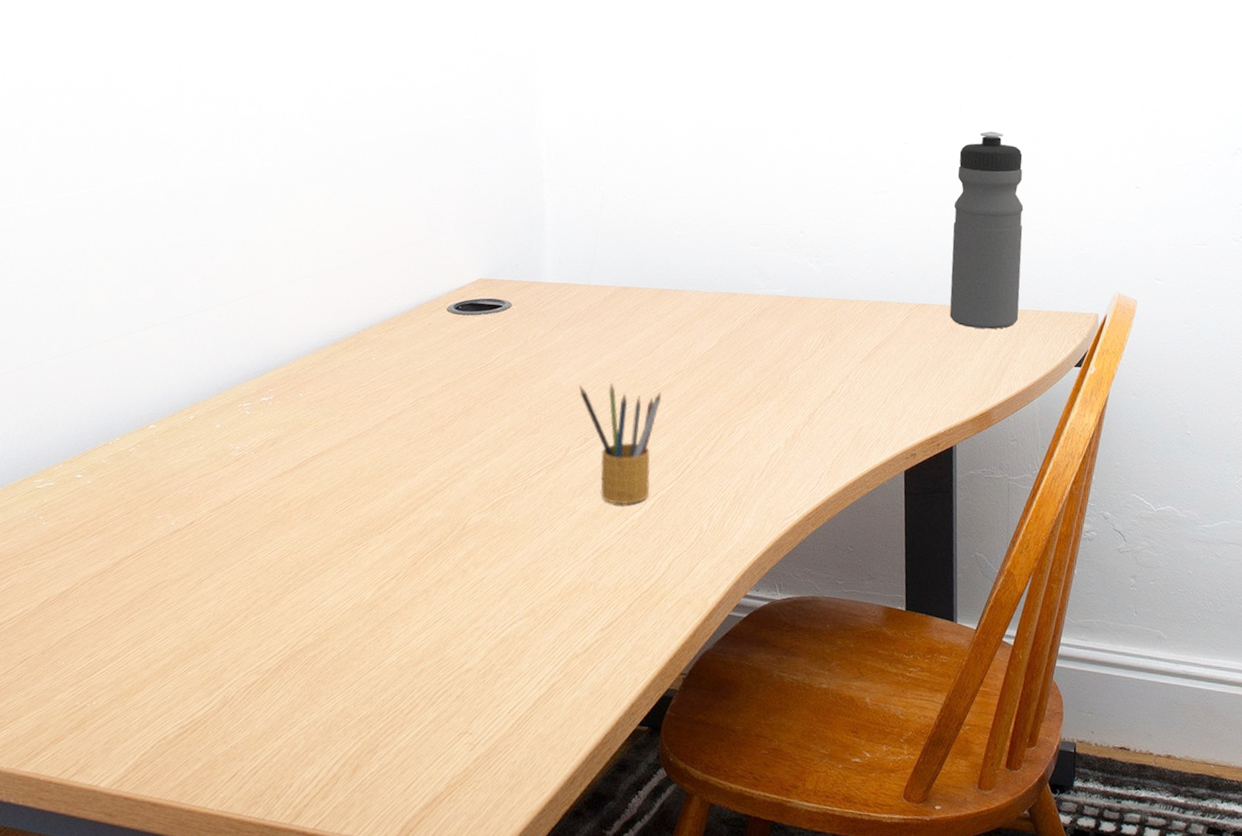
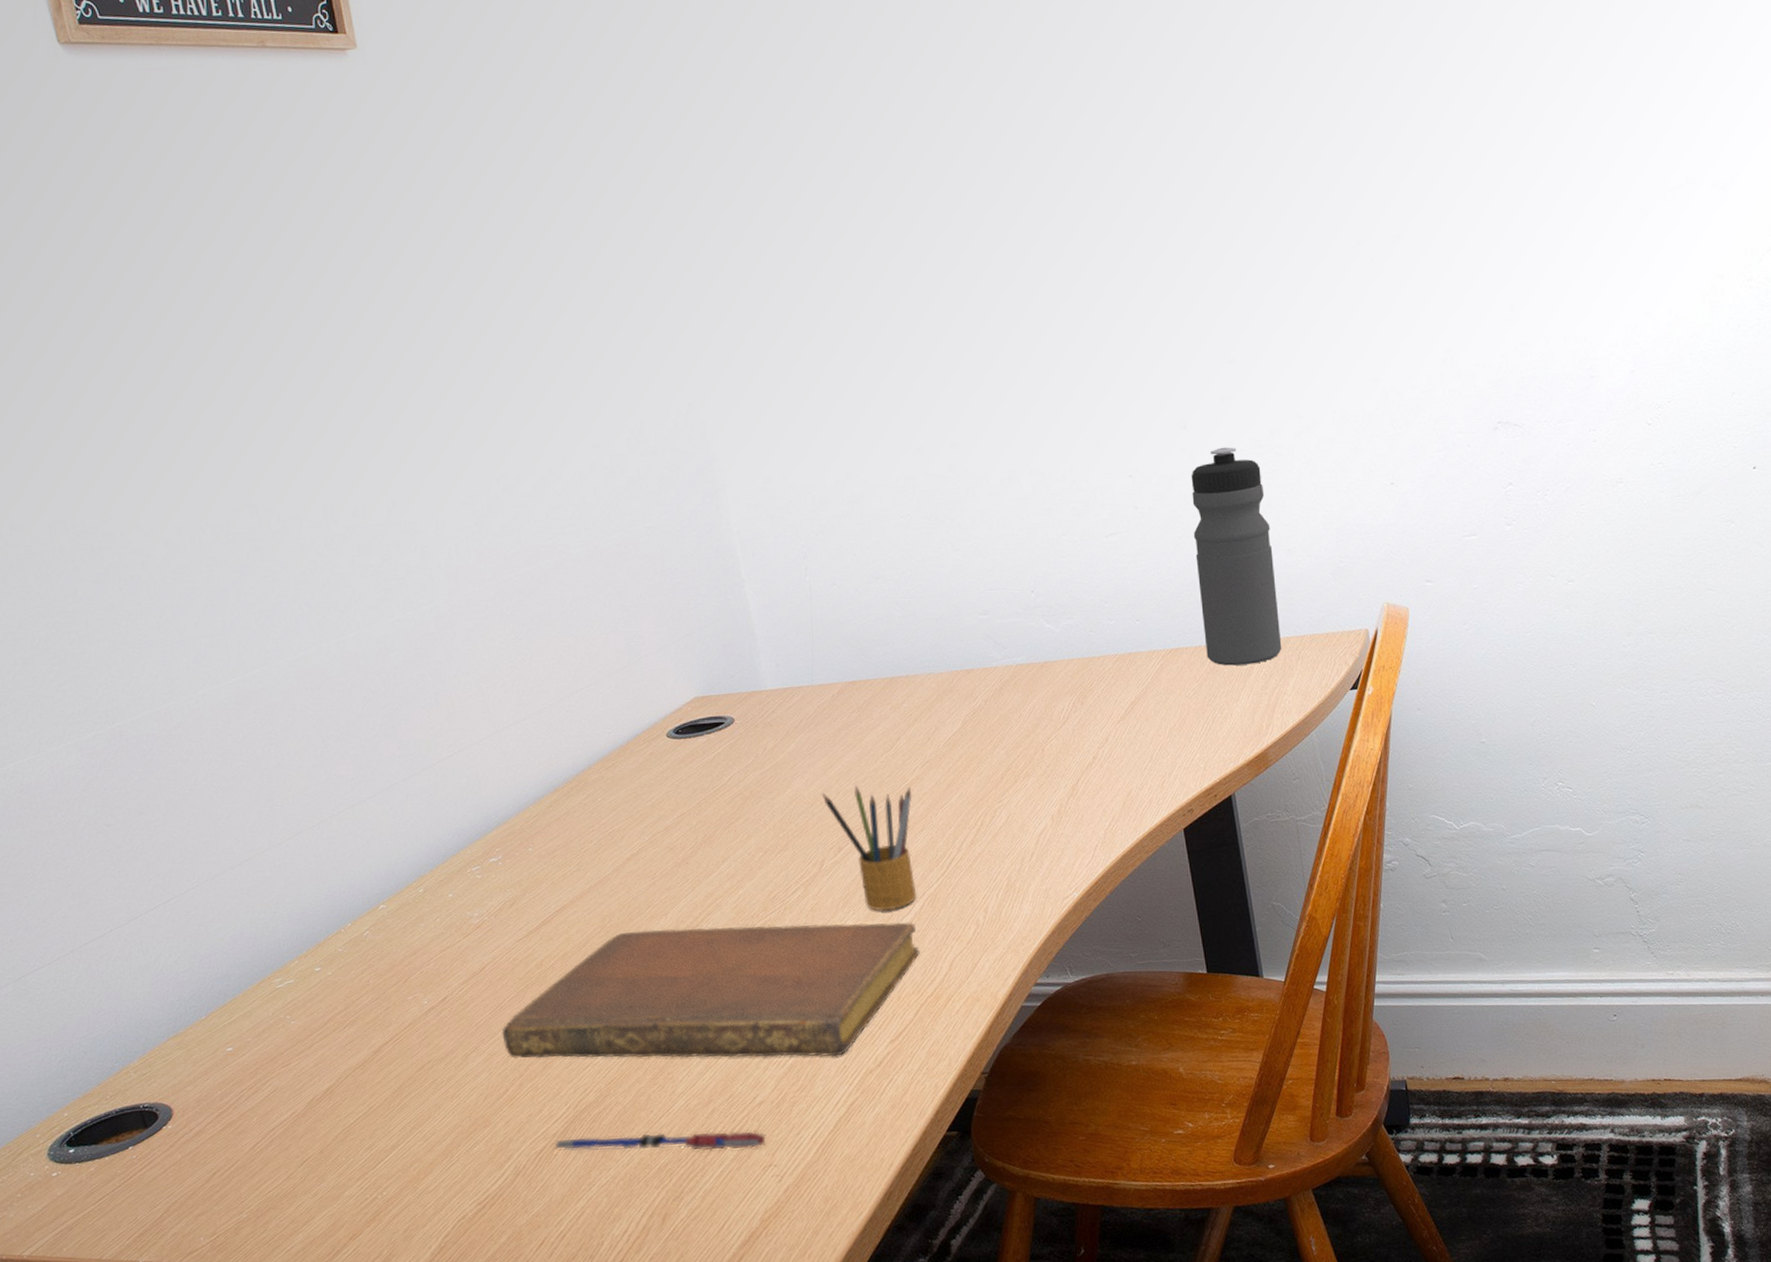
notebook: none [238,486,643,636] -> present [501,921,920,1058]
pen: none [265,676,468,714] -> present [554,1131,767,1151]

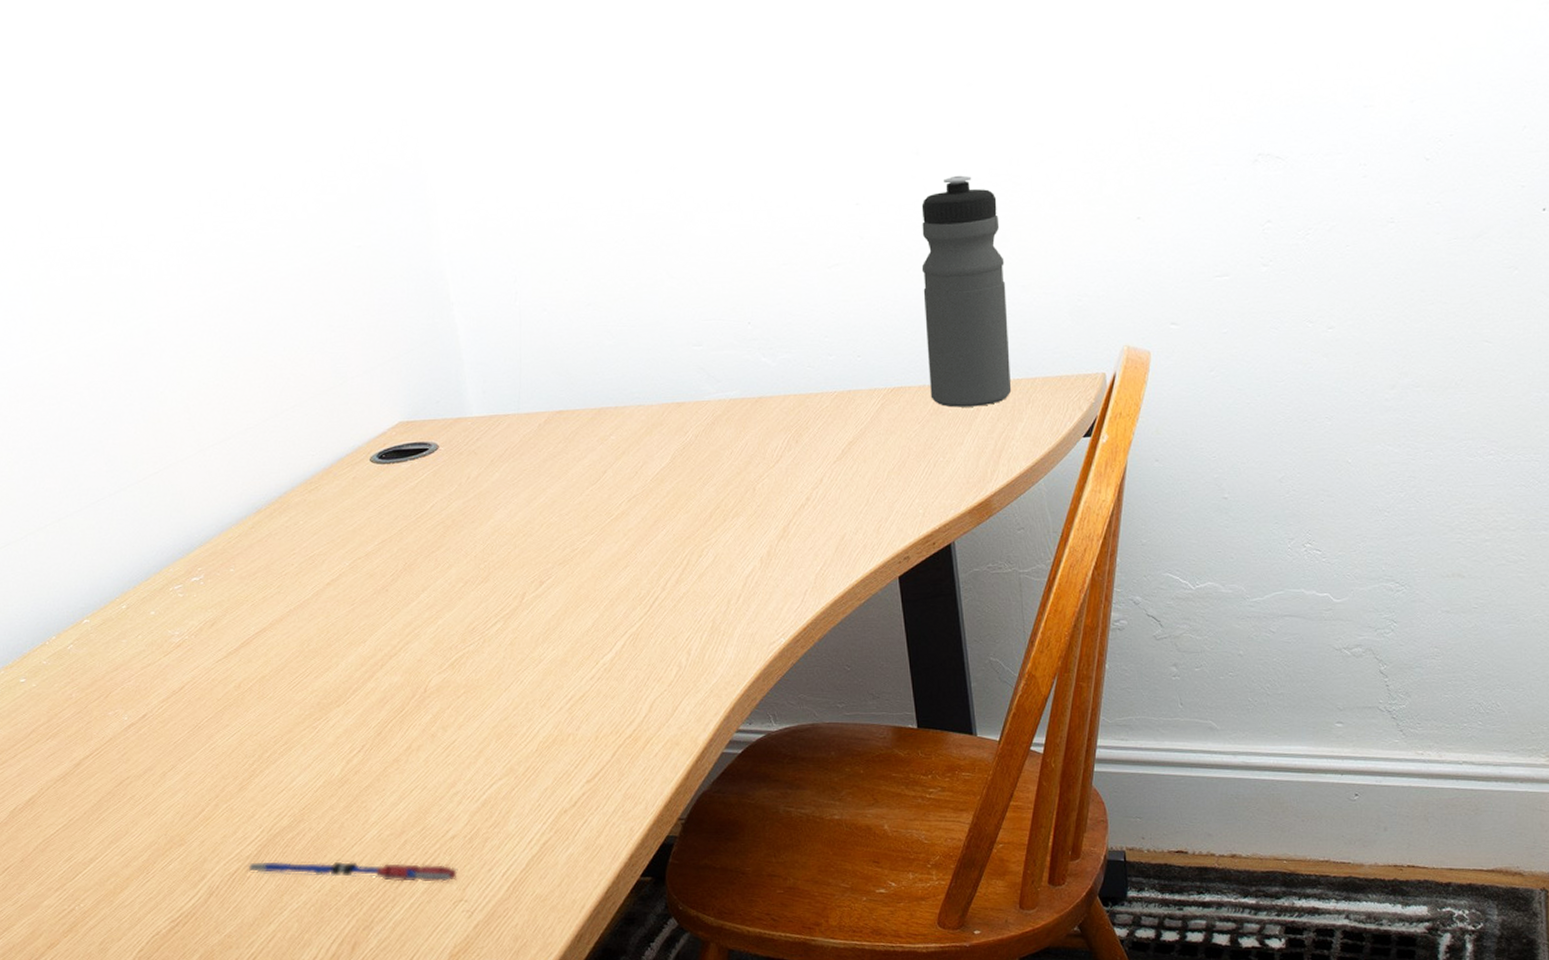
notebook: present [501,921,920,1058] -> none [199,656,619,794]
pencil box: present [821,785,917,911] -> none [524,518,618,648]

